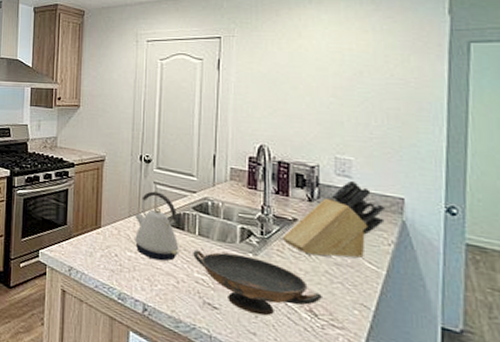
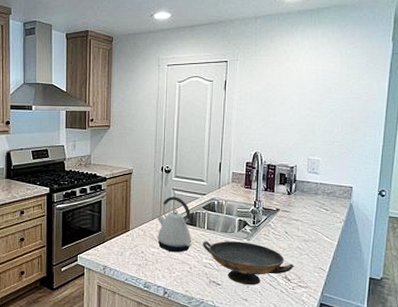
knife block: present [282,180,386,258] -> none [268,176,340,236]

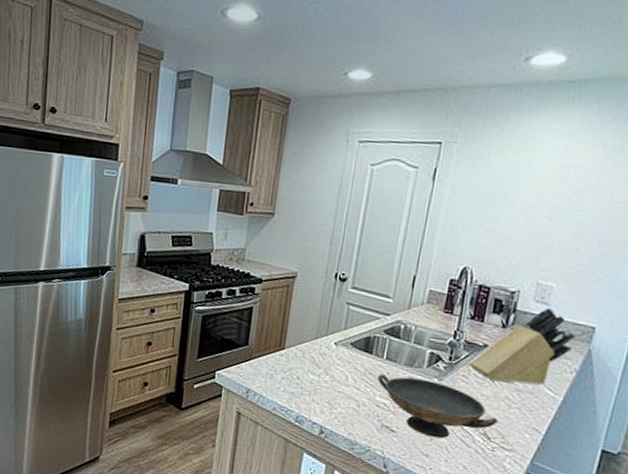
kettle: present [157,196,192,253] -> none [319,312,367,385]
knife block: none [268,176,340,236] -> present [469,307,576,385]

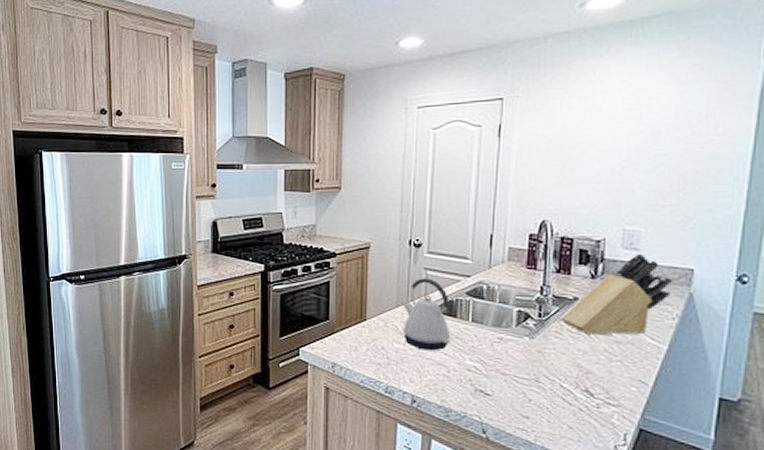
kettle: none [319,312,367,385] -> present [402,278,451,351]
decorative bowl: present [378,374,498,439] -> none [466,337,600,399]

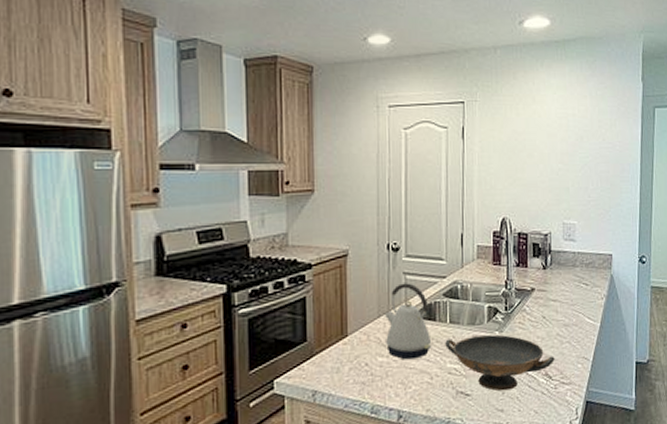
decorative bowl: none [466,337,600,399] -> present [445,334,555,391]
knife block: present [560,253,674,335] -> none [522,243,600,321]

